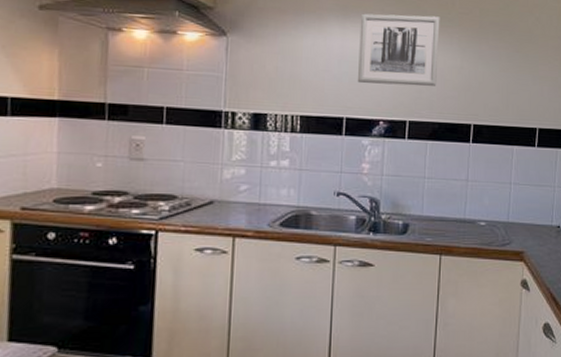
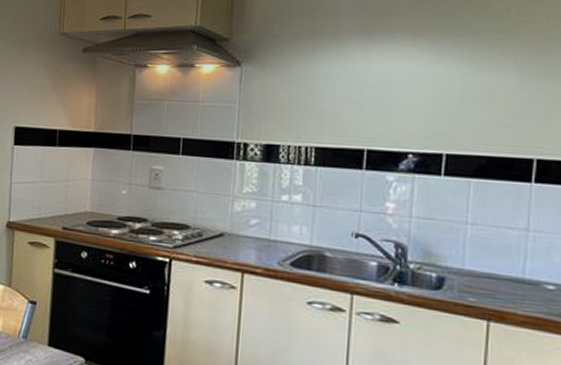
wall art: present [357,13,440,86] -> none [381,28,489,113]

